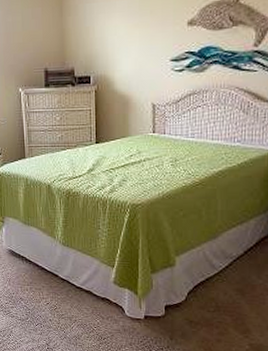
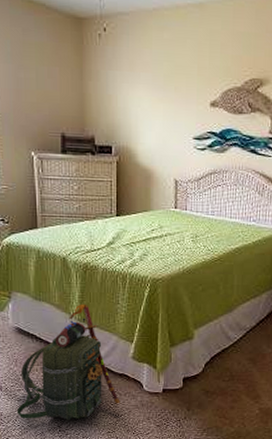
backpack: none [10,228,103,339] -> present [16,304,120,420]

